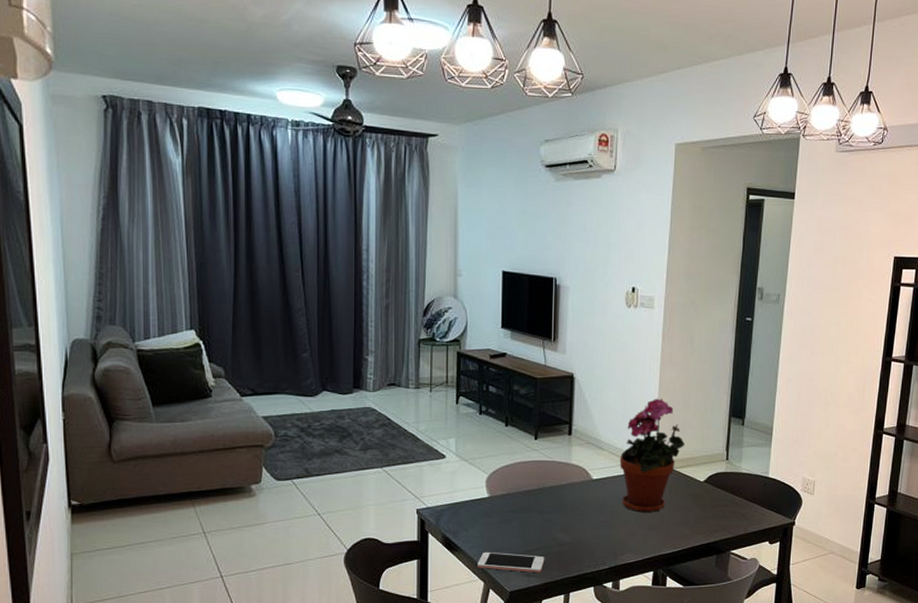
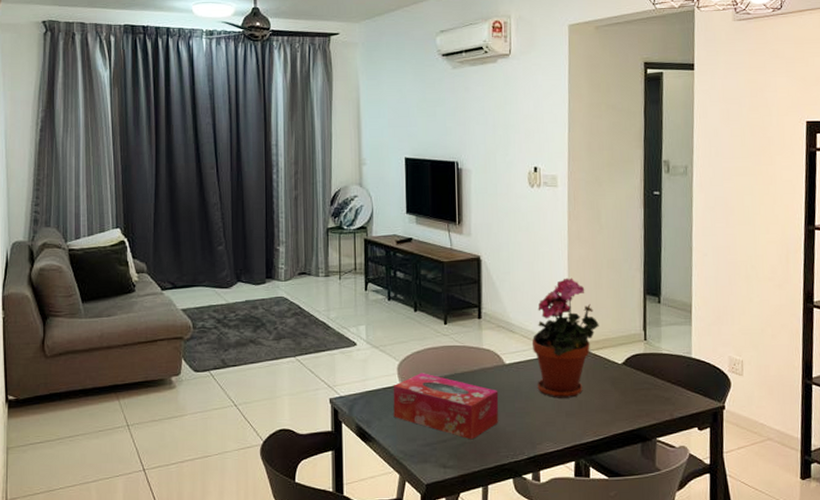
cell phone: present [477,551,545,573] -> none [392,442,461,465]
tissue box: none [480,486,585,551] -> present [393,373,499,440]

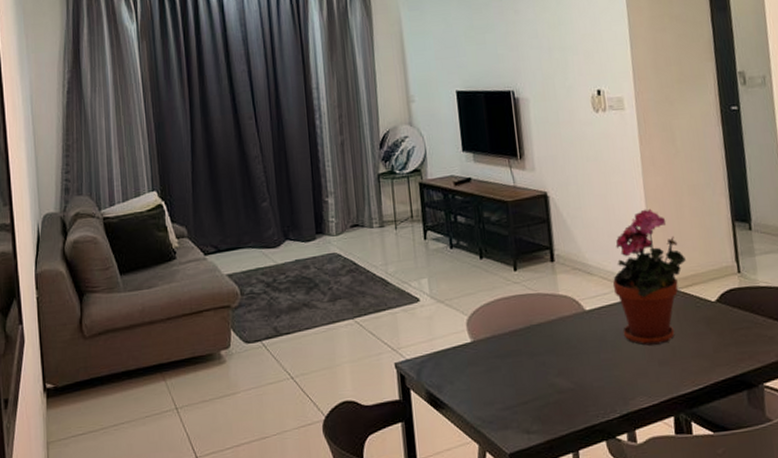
tissue box: present [393,373,499,440] -> none [463,327,584,400]

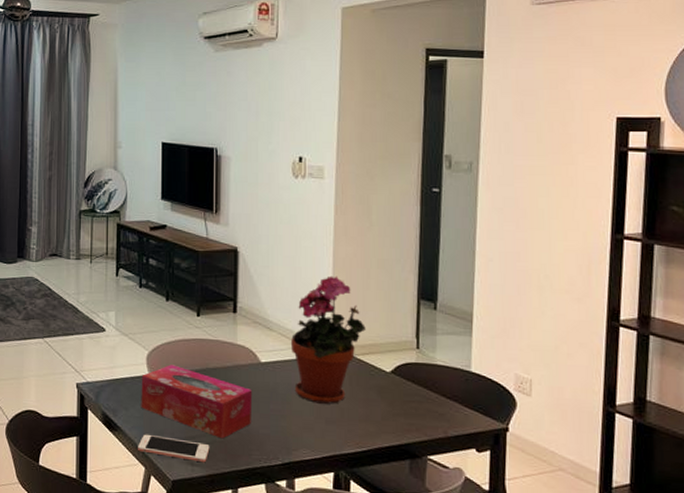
tissue box: none [463,327,584,400] -> present [141,365,253,439]
cell phone: none [468,407,545,429] -> present [138,434,210,463]

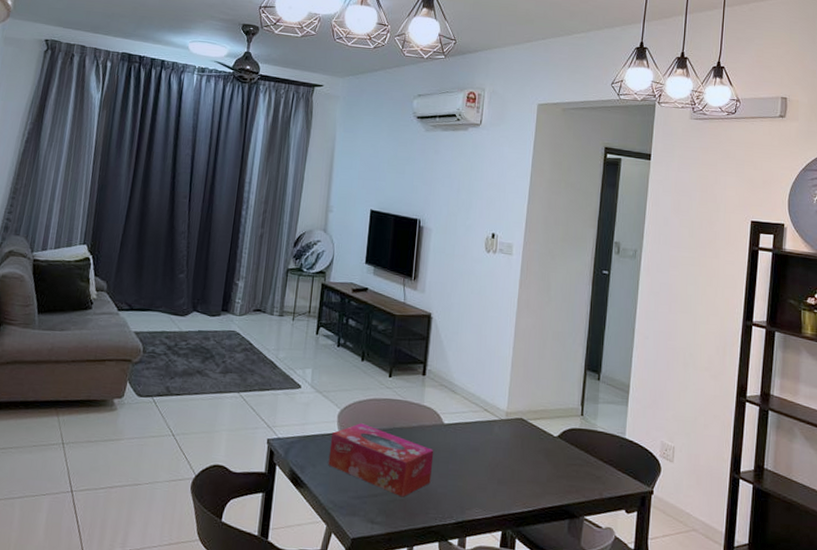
cell phone: present [138,434,210,463] -> none [321,491,390,521]
potted plant: present [290,276,366,404] -> none [471,344,539,466]

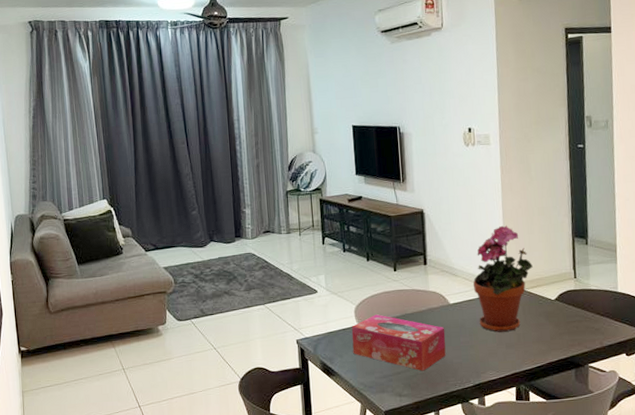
potted plant: none [471,344,539,466] -> present [473,225,533,332]

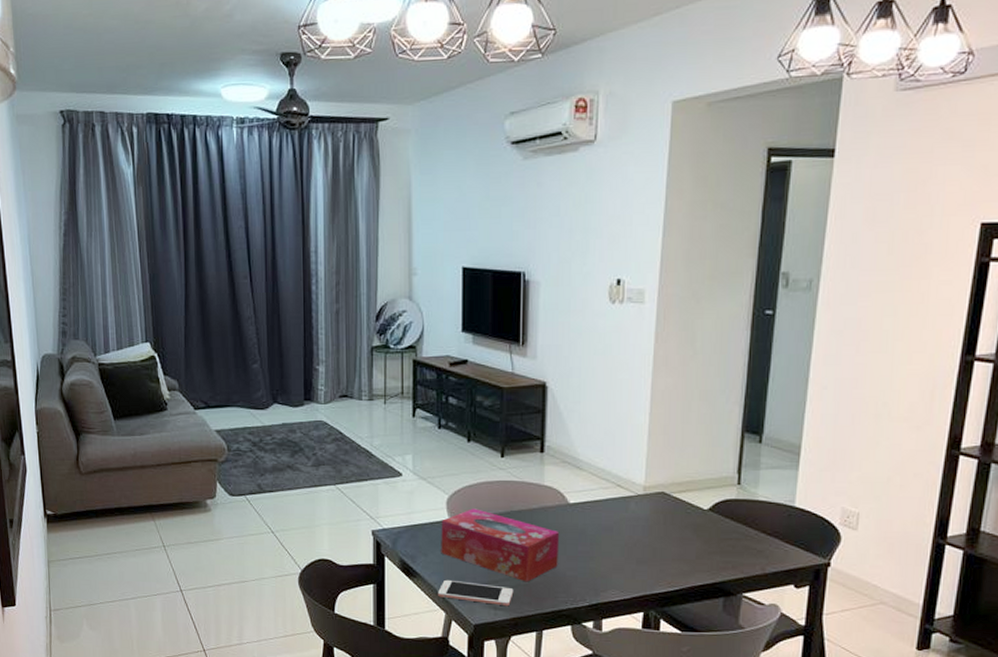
cell phone: none [353,375,414,393] -> present [438,579,514,607]
potted plant: present [473,225,533,332] -> none [601,410,684,544]

